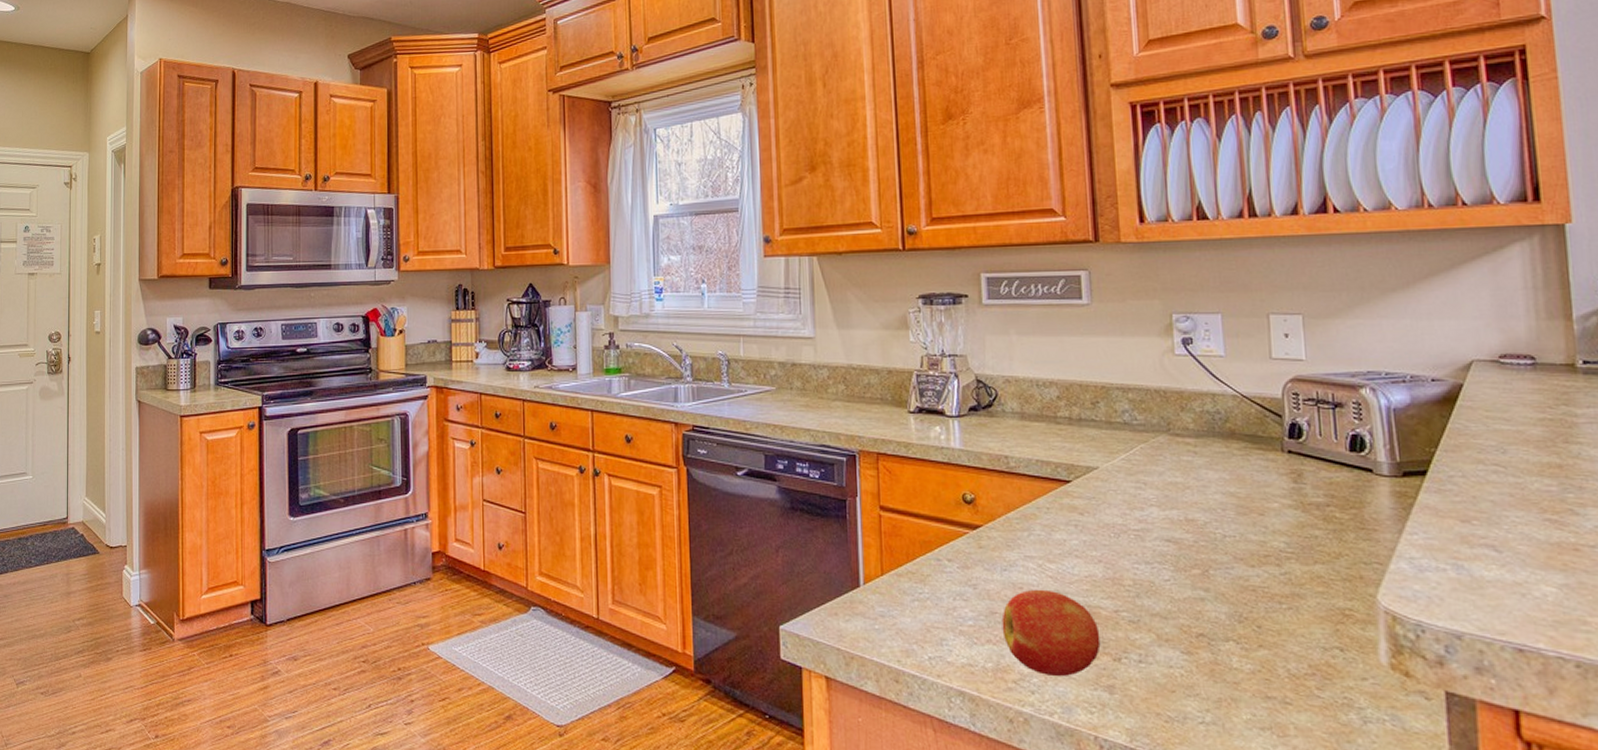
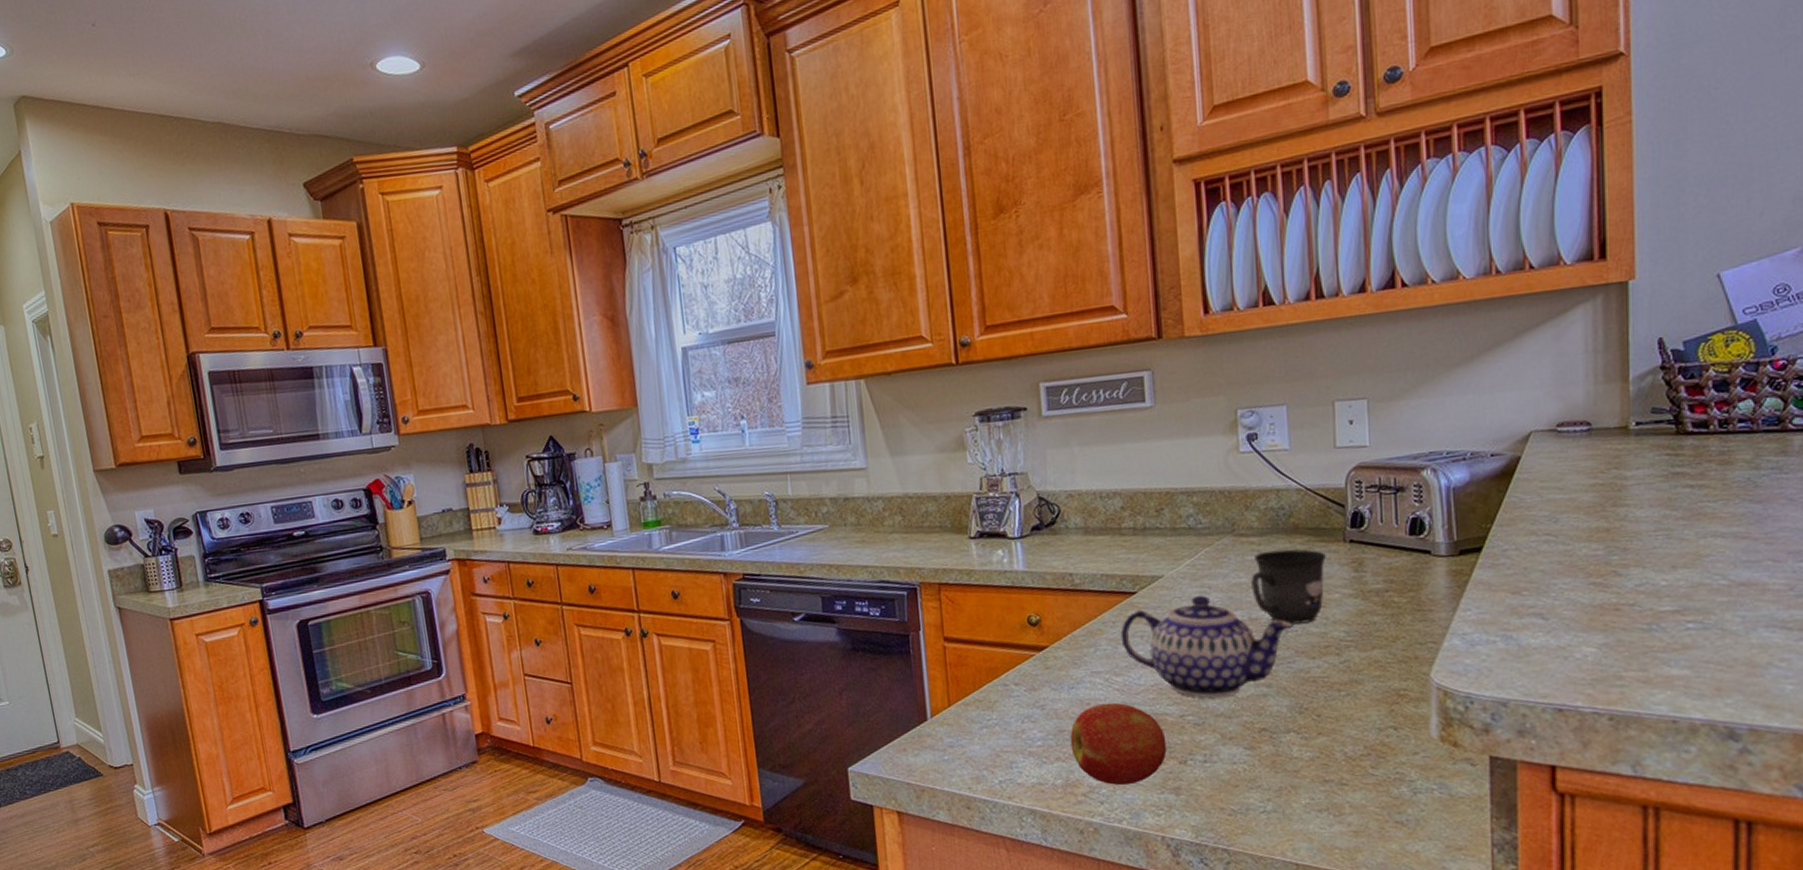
teapot: none [1054,490,1231,597] -> present [1120,595,1293,698]
mug: none [1187,453,1264,530] -> present [1251,549,1326,624]

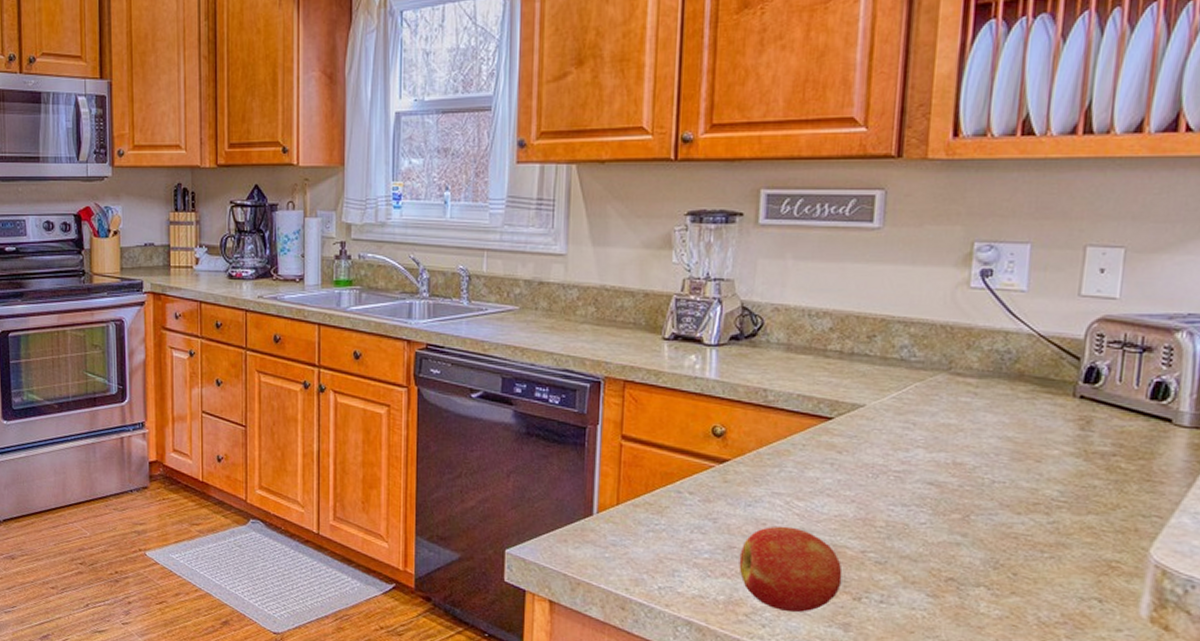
teapot: present [1120,595,1293,698] -> none [808,430,1001,540]
mug: present [1251,549,1326,624] -> none [960,394,1050,476]

